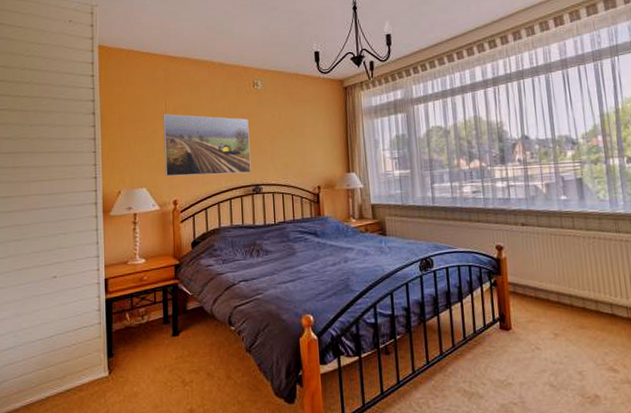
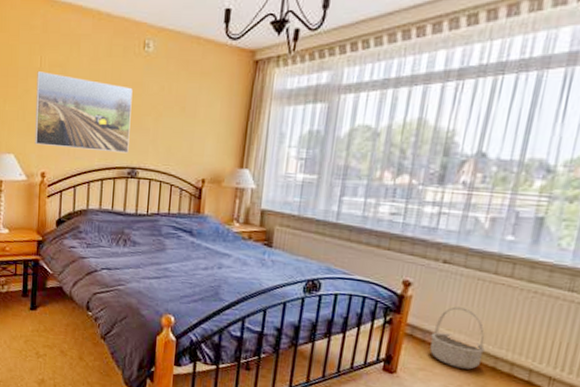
basket: none [529,260,573,314] -> present [430,306,485,370]

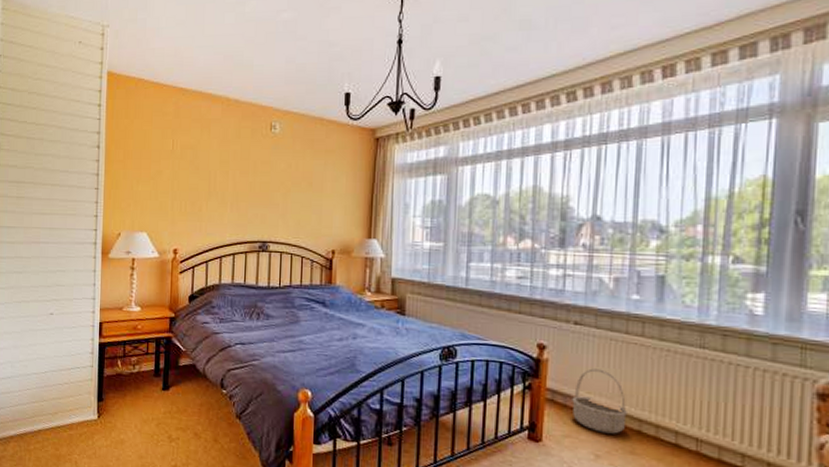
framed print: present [35,71,133,154] -> none [167,154,261,228]

